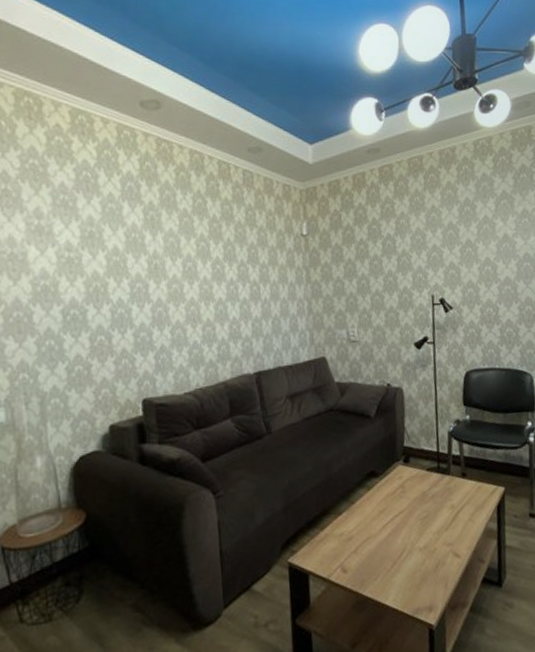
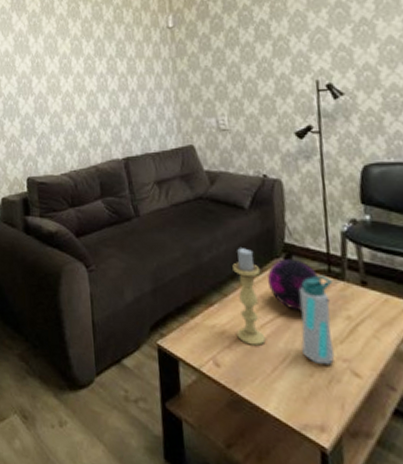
candle holder: none [359,455,387,547] -> present [232,248,266,346]
decorative orb: none [389,460,433,507] -> present [267,259,322,310]
water bottle: none [414,472,441,552] -> present [298,275,335,366]

